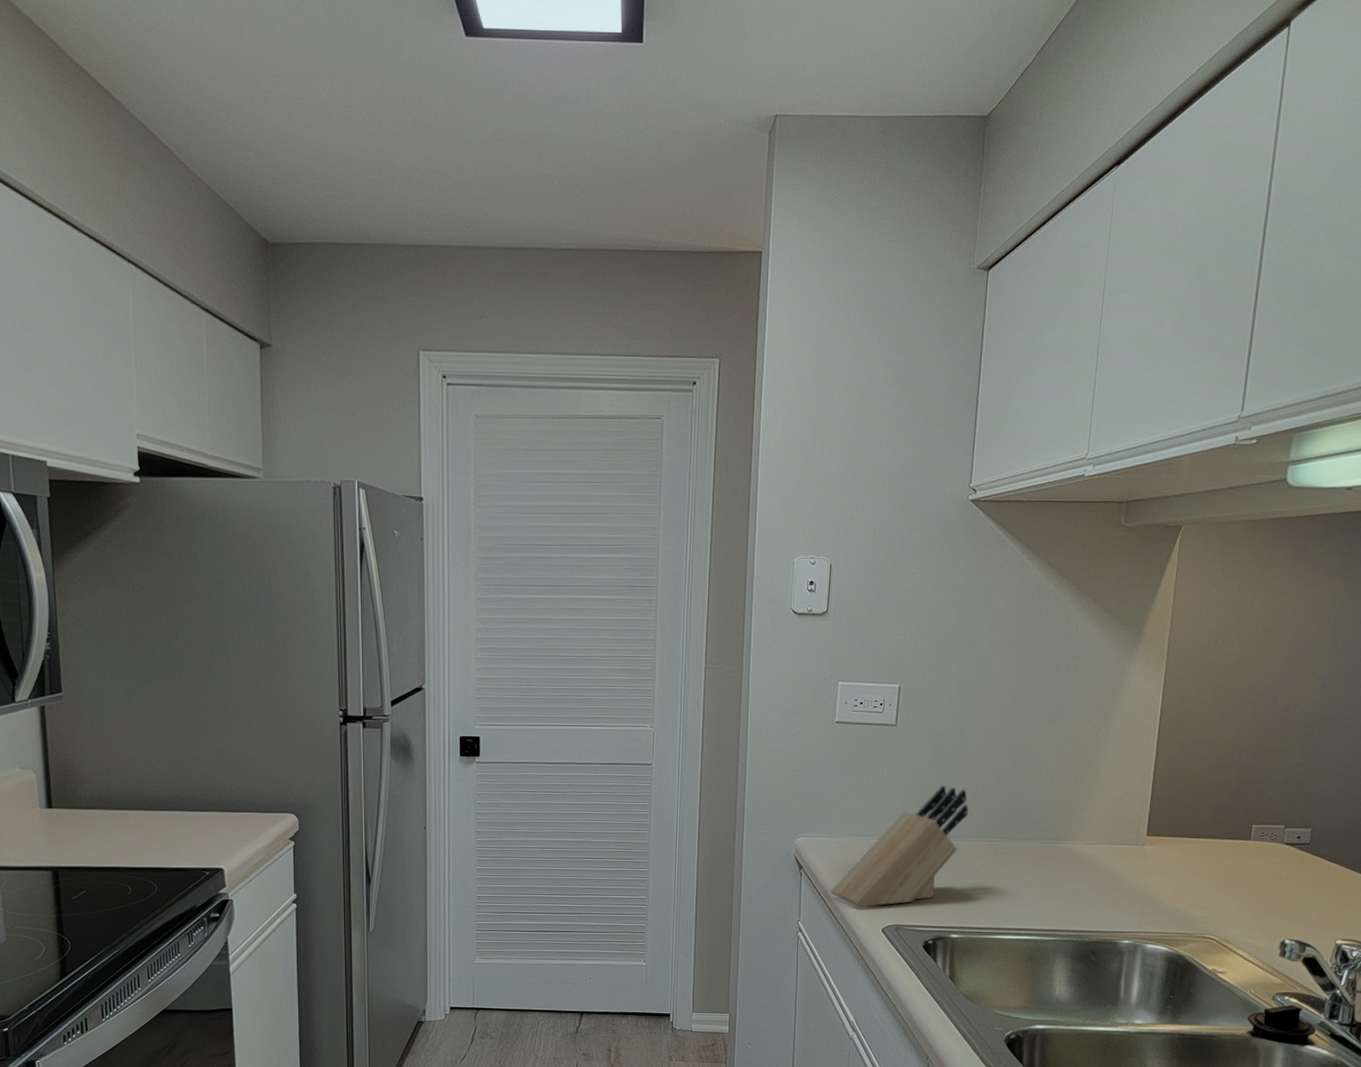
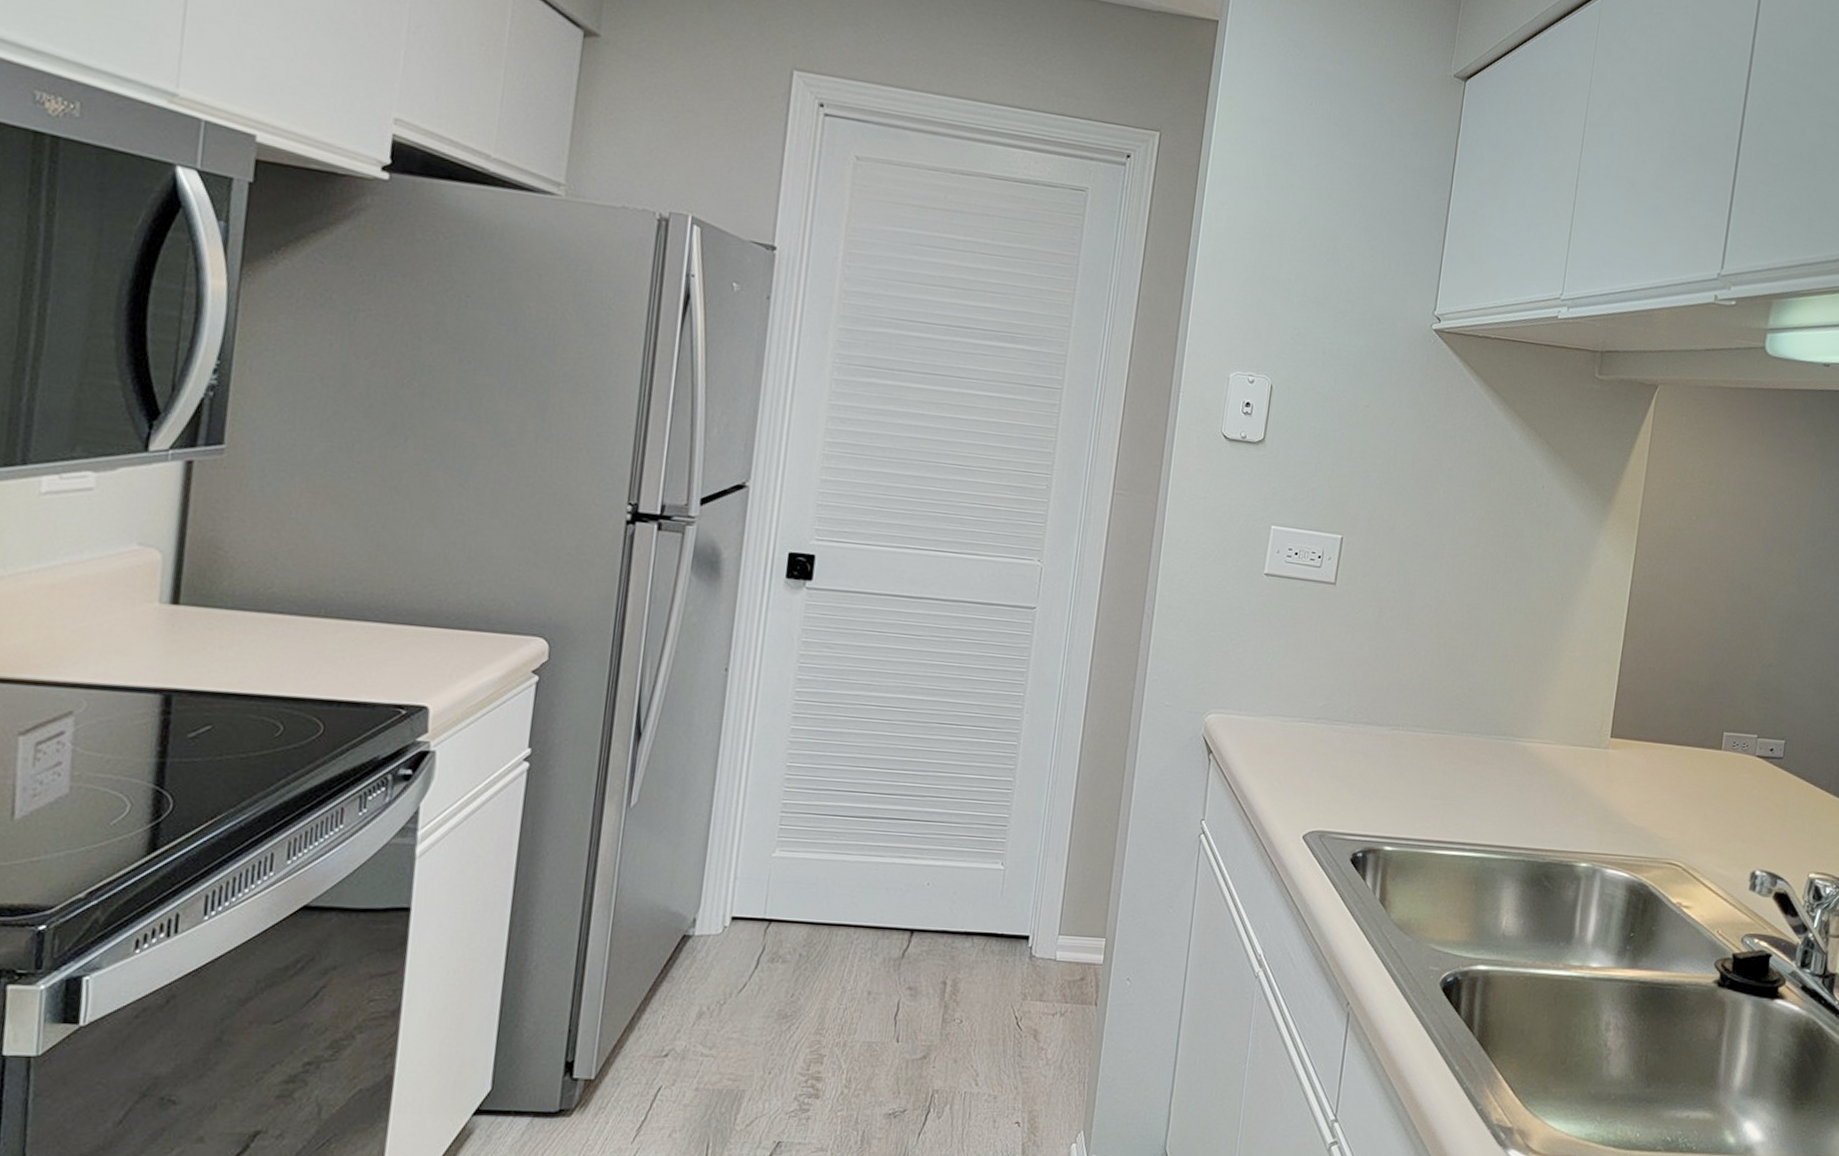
knife block: present [830,785,968,907] -> none [1244,660,1413,806]

